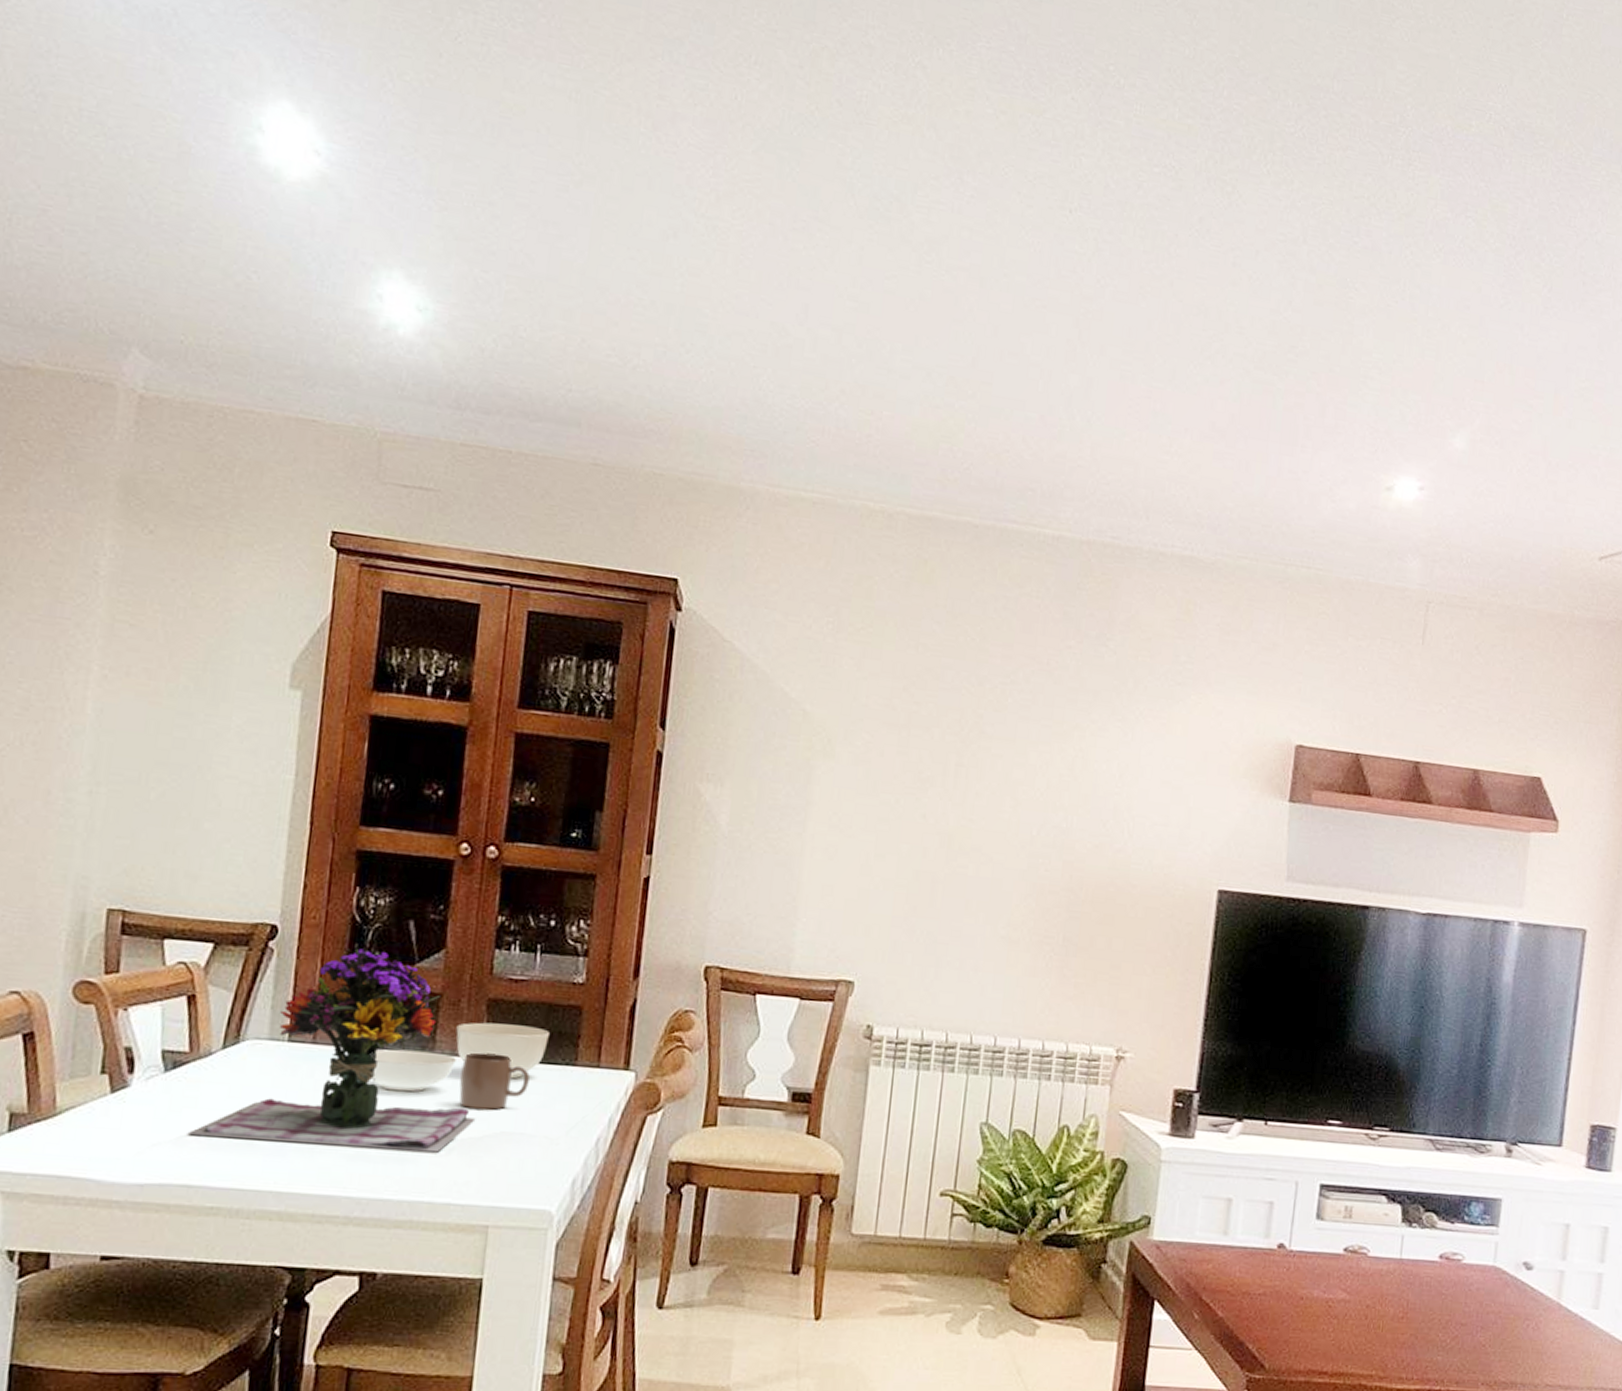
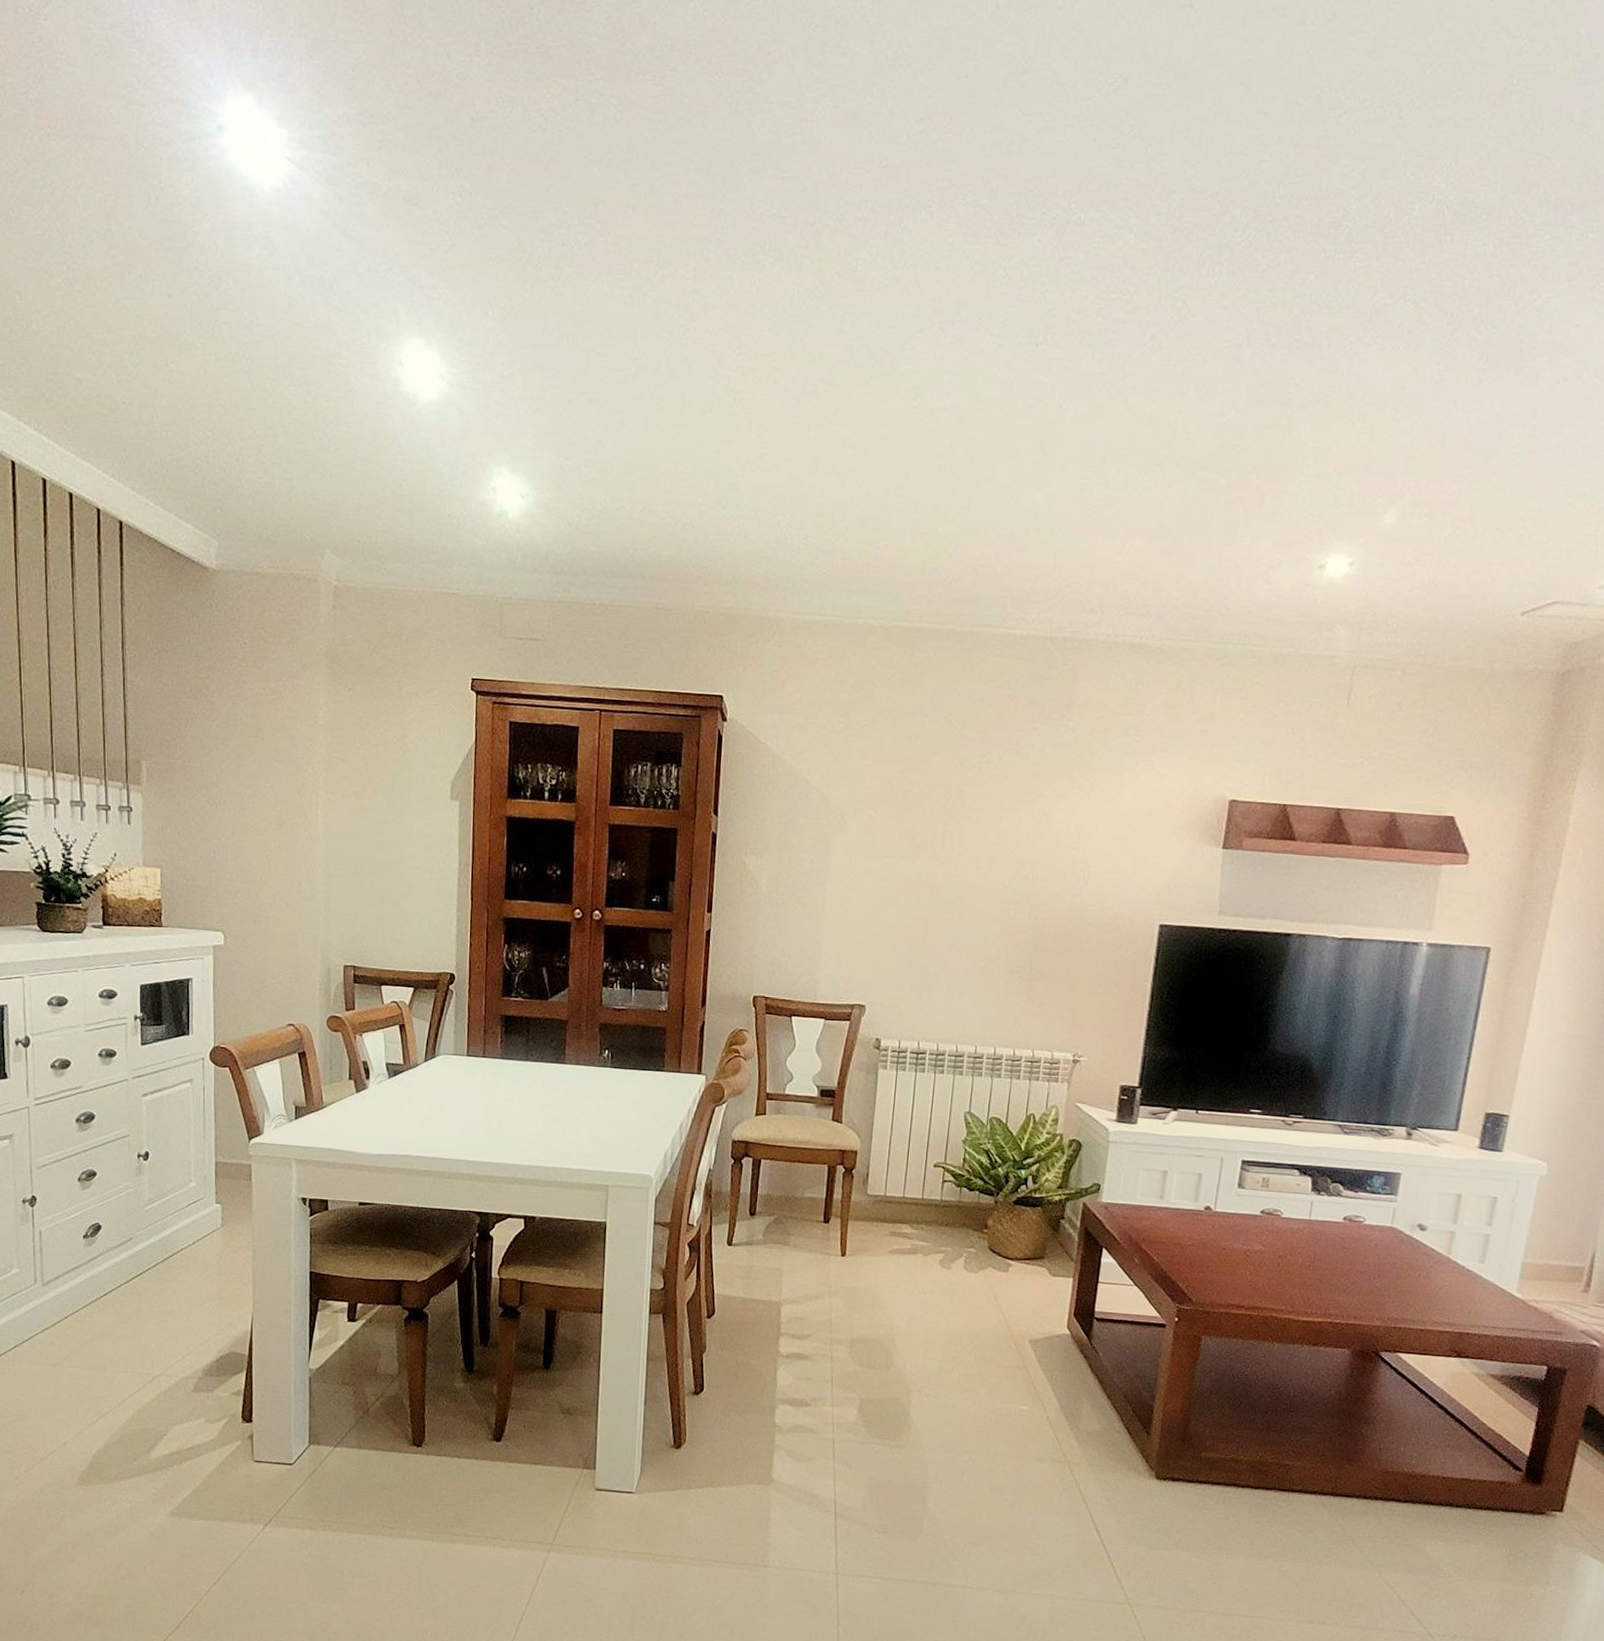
flower arrangement: present [187,943,476,1153] -> none [406,985,596,1134]
bowl: present [370,1049,456,1092] -> none [523,1060,580,1091]
bowl: present [456,1022,549,1079] -> none [579,1040,644,1081]
mug: present [459,1052,530,1110] -> none [583,1062,631,1103]

